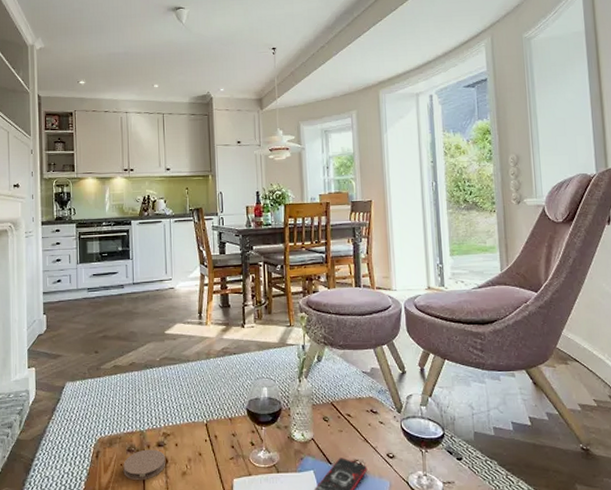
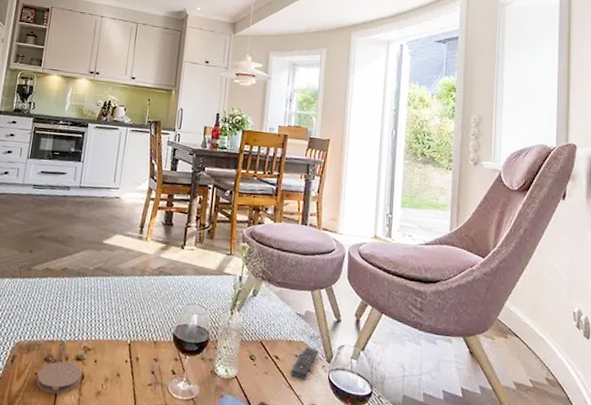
remote control: none [364,400,389,432] -> present [291,347,319,380]

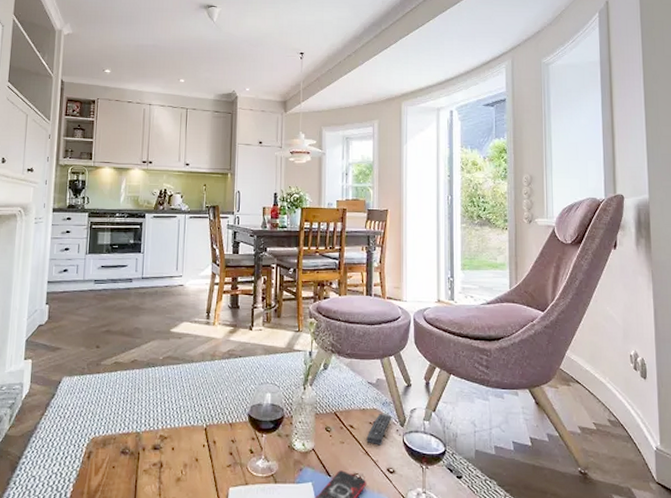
coaster: present [36,361,82,394] -> none [115,452,161,485]

